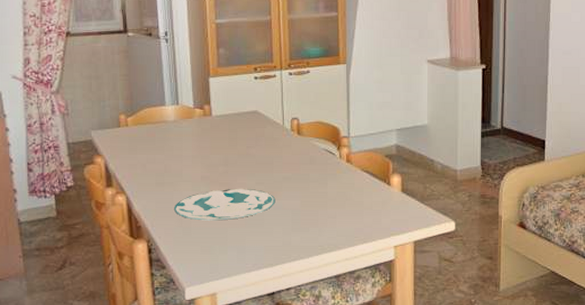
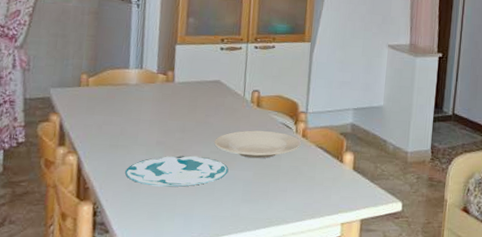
plate: none [259,159,347,187] -> present [214,130,302,159]

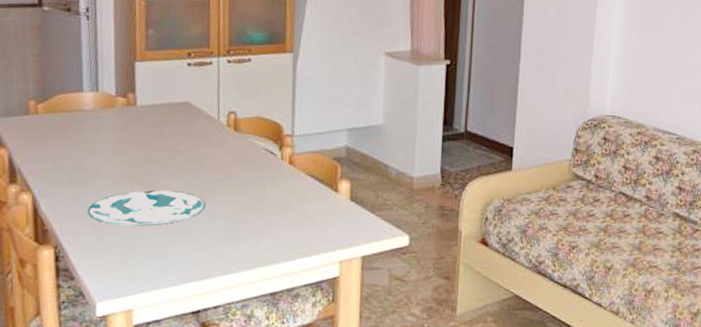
plate: present [214,130,302,159] -> none [187,158,289,191]

